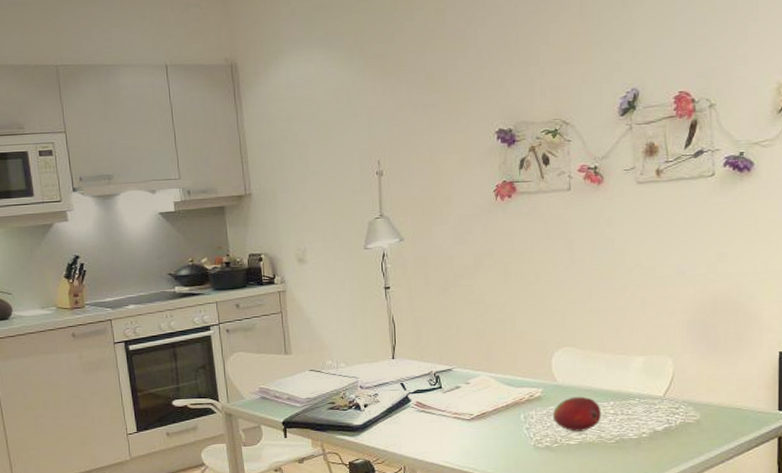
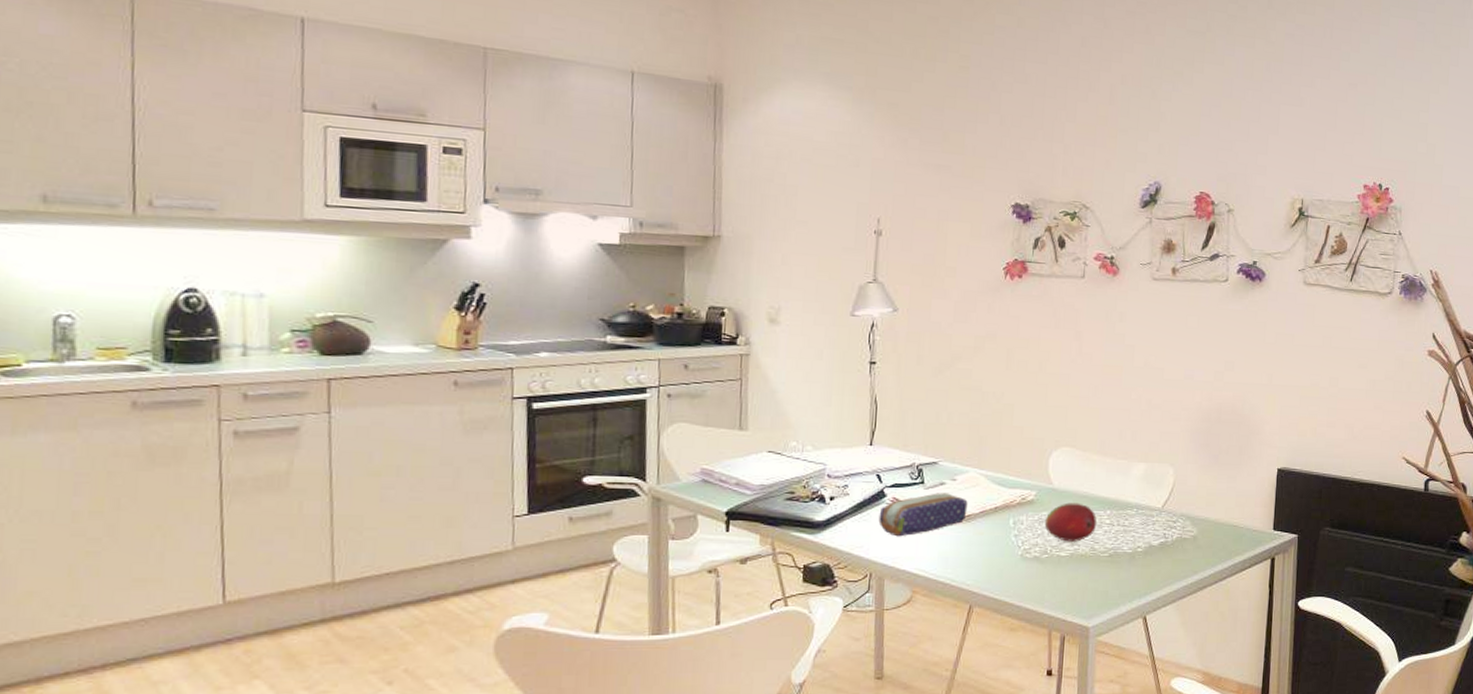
pencil case: none [406,395,482,435] -> present [878,493,968,537]

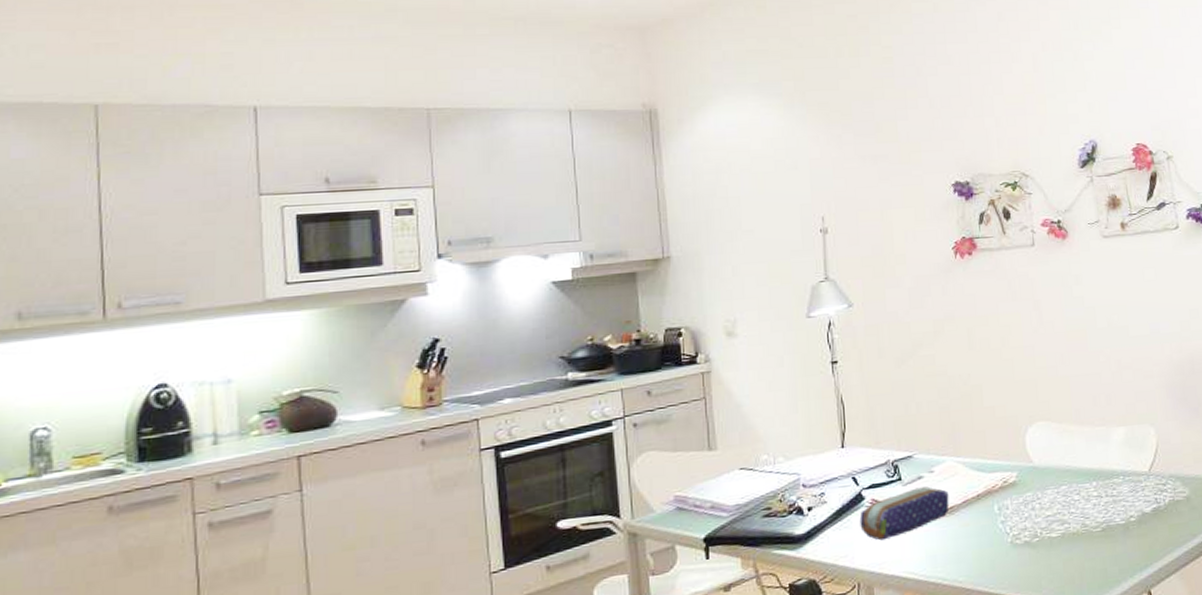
fruit: present [1044,502,1097,542] -> none [1030,478,1084,522]

